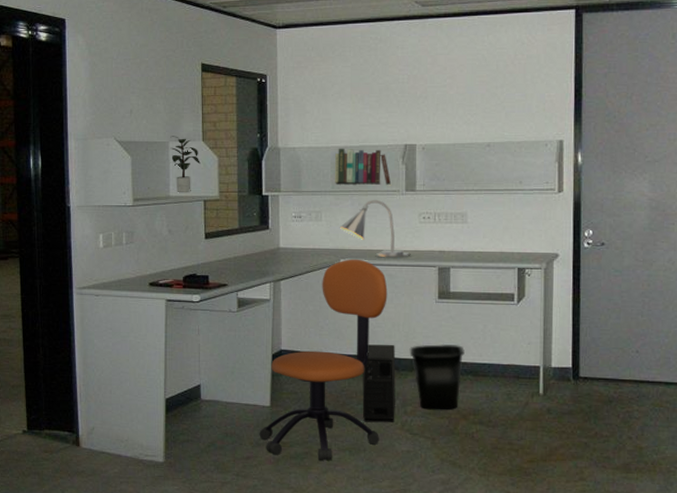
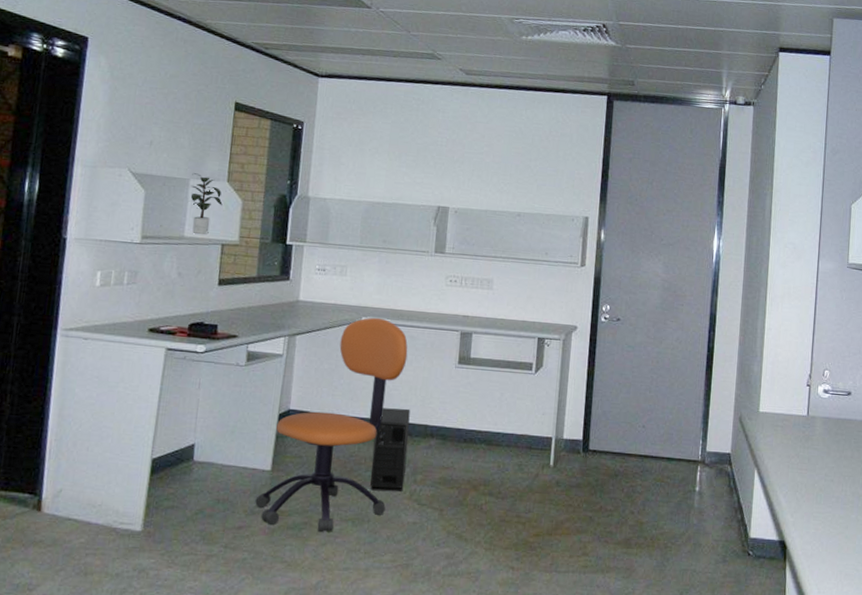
books: present [335,148,391,186] -> none [364,203,421,246]
table lamp: present [339,200,411,258] -> none [364,258,435,320]
waste bin: present [409,344,465,410] -> none [424,410,480,480]

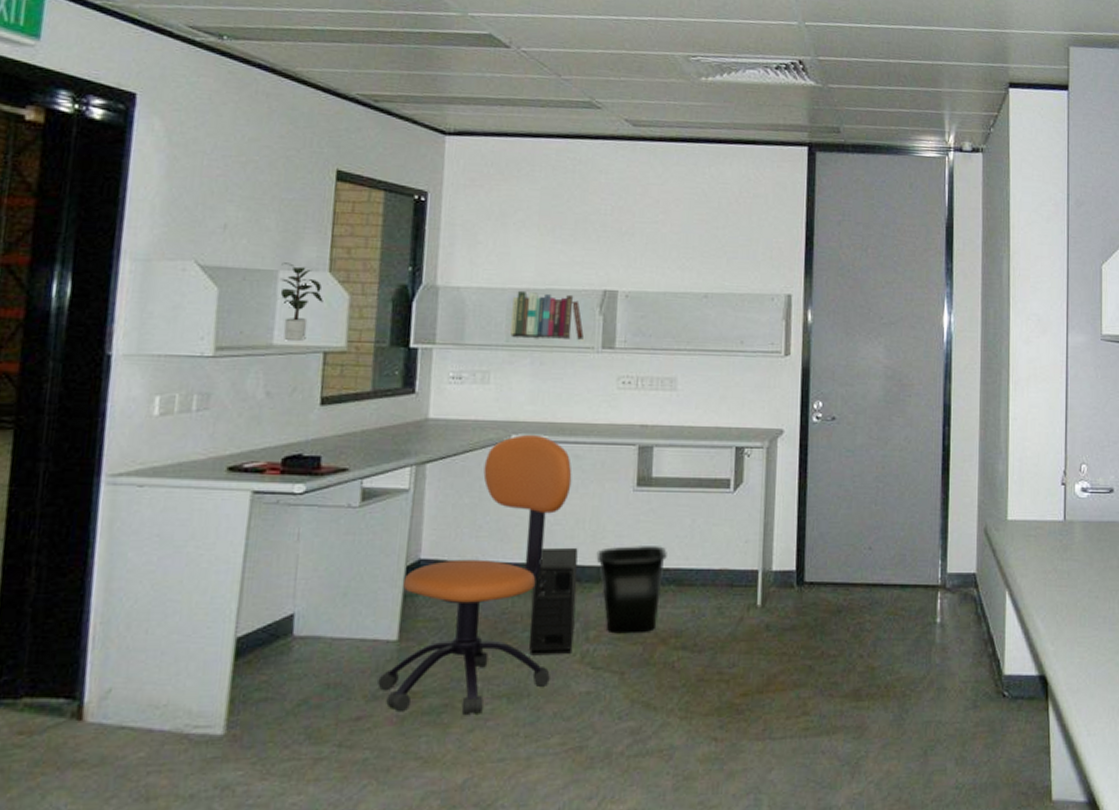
books: none [364,203,421,246] -> present [510,290,584,341]
waste bin: none [424,410,480,480] -> present [596,546,667,634]

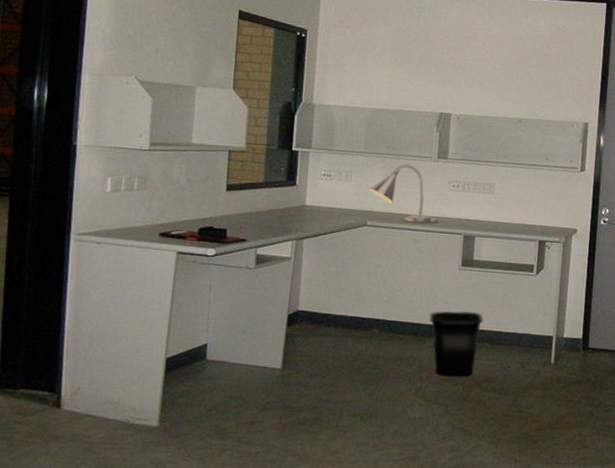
potted plant: present [278,262,323,340] -> none [195,81,229,141]
office chair: present [377,434,572,716] -> none [267,221,413,428]
books: present [510,290,584,341] -> none [368,110,424,152]
table lamp: none [512,358,605,434] -> present [369,164,438,224]
computer tower: present [528,547,578,656] -> none [377,308,416,389]

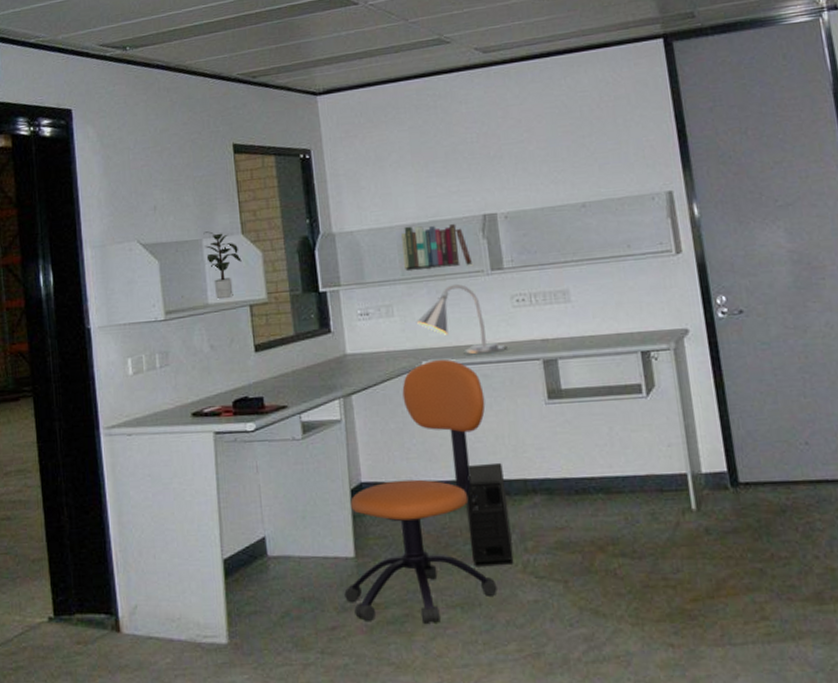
potted plant: none [195,81,229,141] -> present [203,231,242,298]
office chair: none [267,221,413,428] -> present [344,359,497,625]
books: none [368,110,424,152] -> present [401,223,472,272]
computer tower: none [377,308,416,389] -> present [466,462,514,567]
waste bin: present [429,311,483,377] -> none [520,456,592,544]

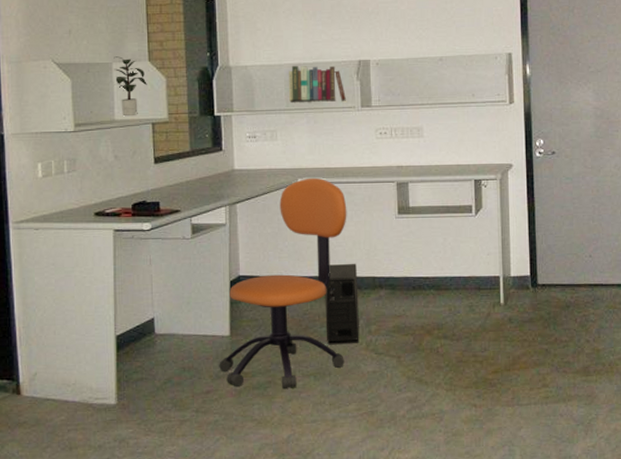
table lamp: present [416,284,508,355] -> none [295,117,369,176]

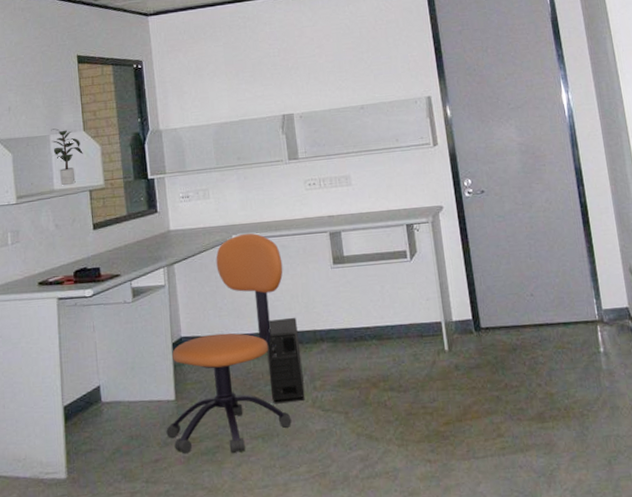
books: present [289,65,346,103] -> none [216,122,273,161]

